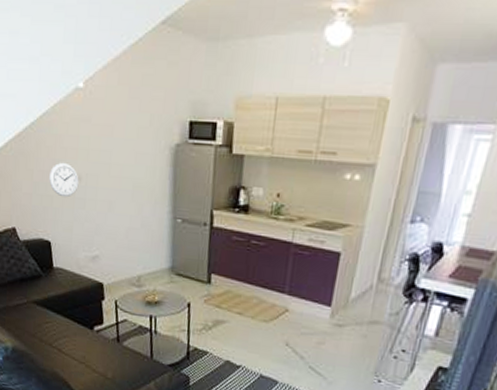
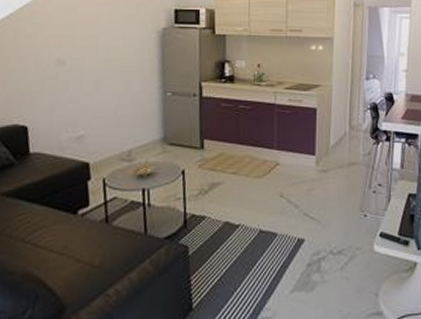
wall clock: present [49,162,79,198] -> none [28,48,63,82]

